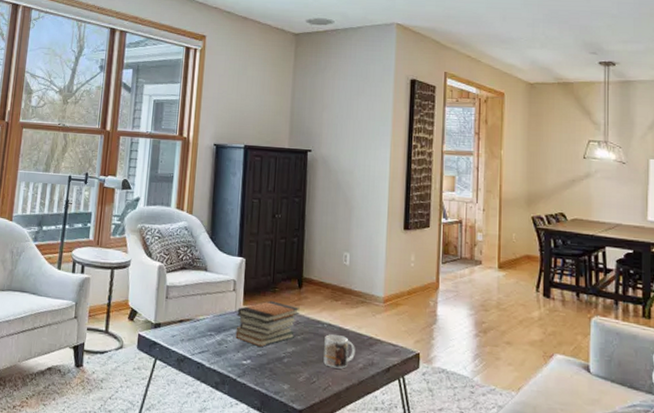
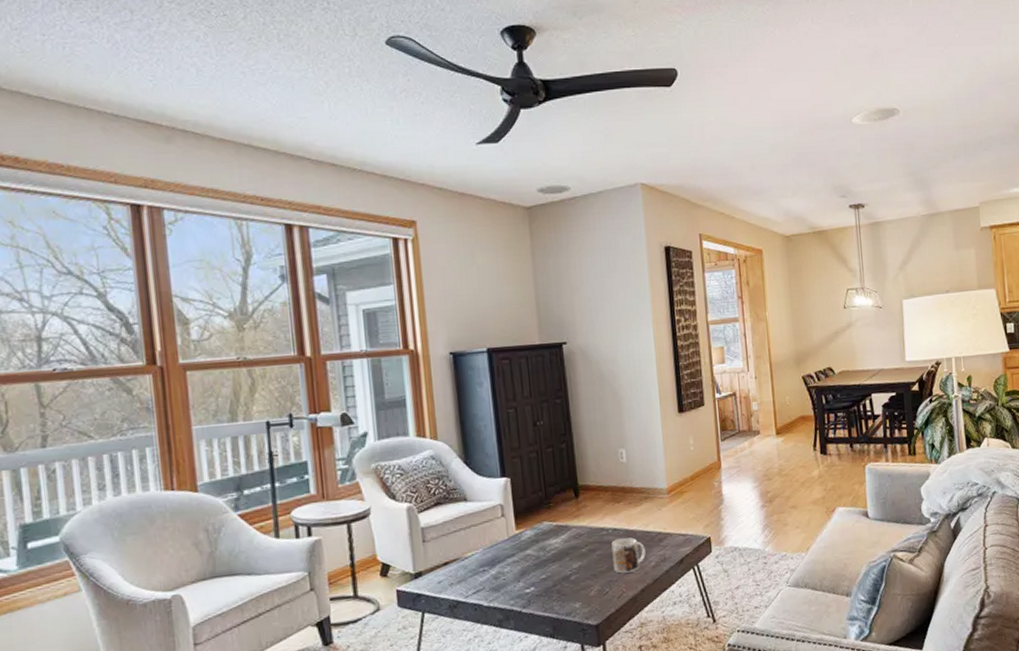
book stack: present [235,301,300,347] -> none [510,517,580,570]

